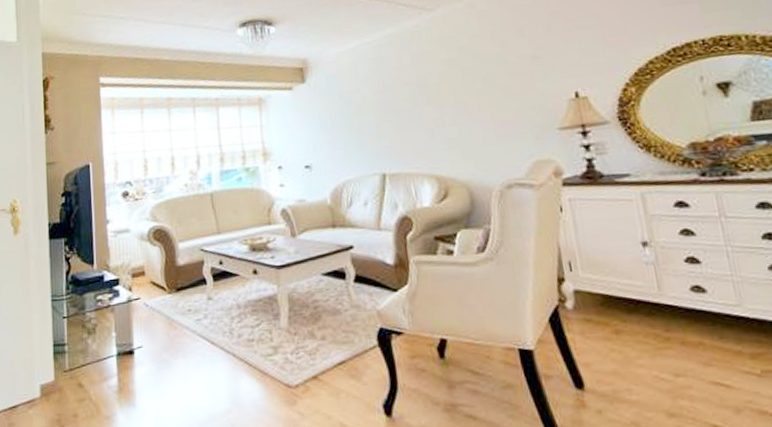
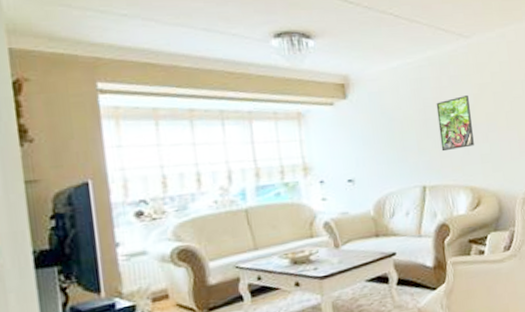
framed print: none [396,74,440,136] -> present [436,95,474,152]

